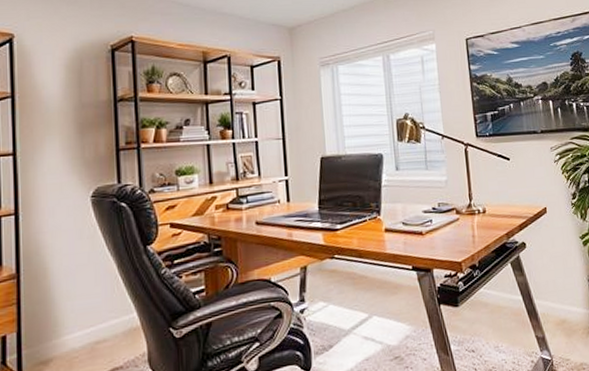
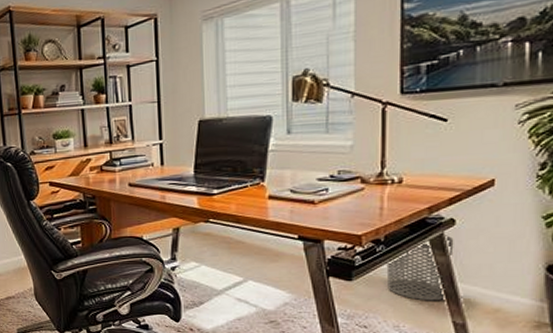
waste bin: none [482,257,529,320] -> present [386,235,454,301]

